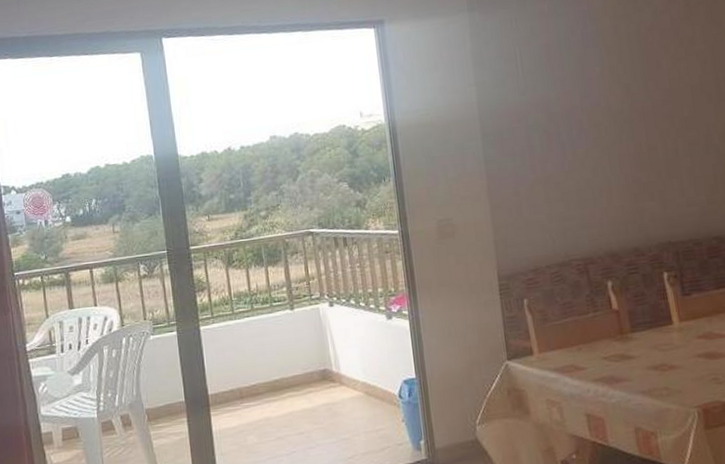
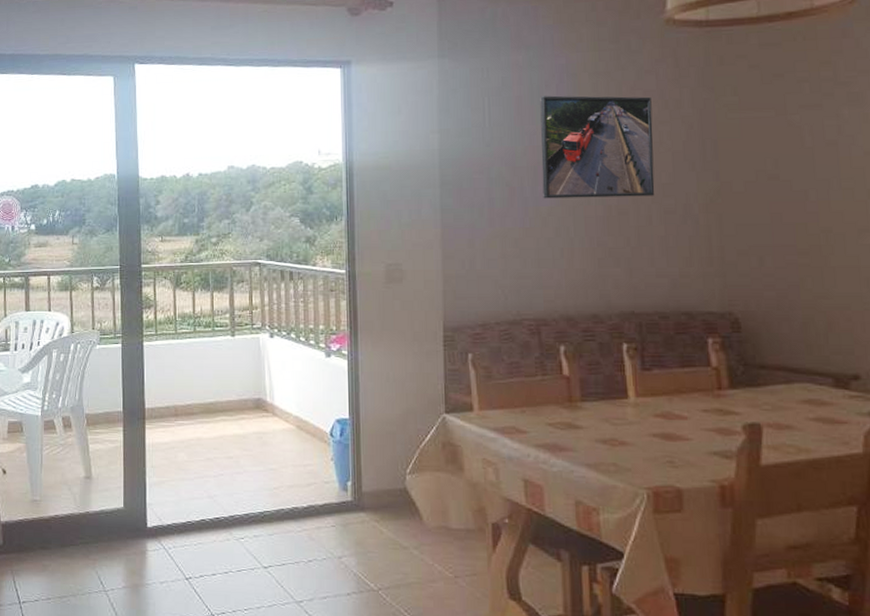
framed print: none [567,36,679,142] -> present [540,95,655,199]

